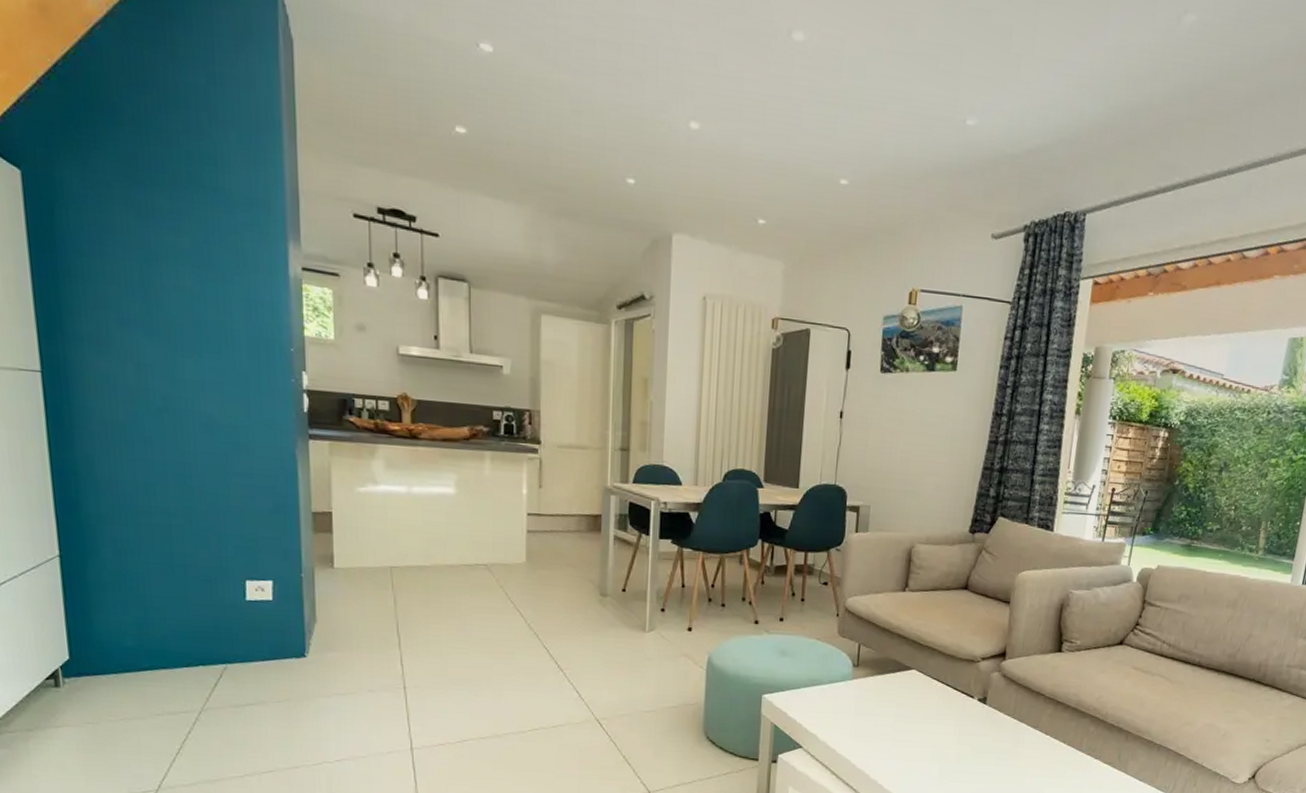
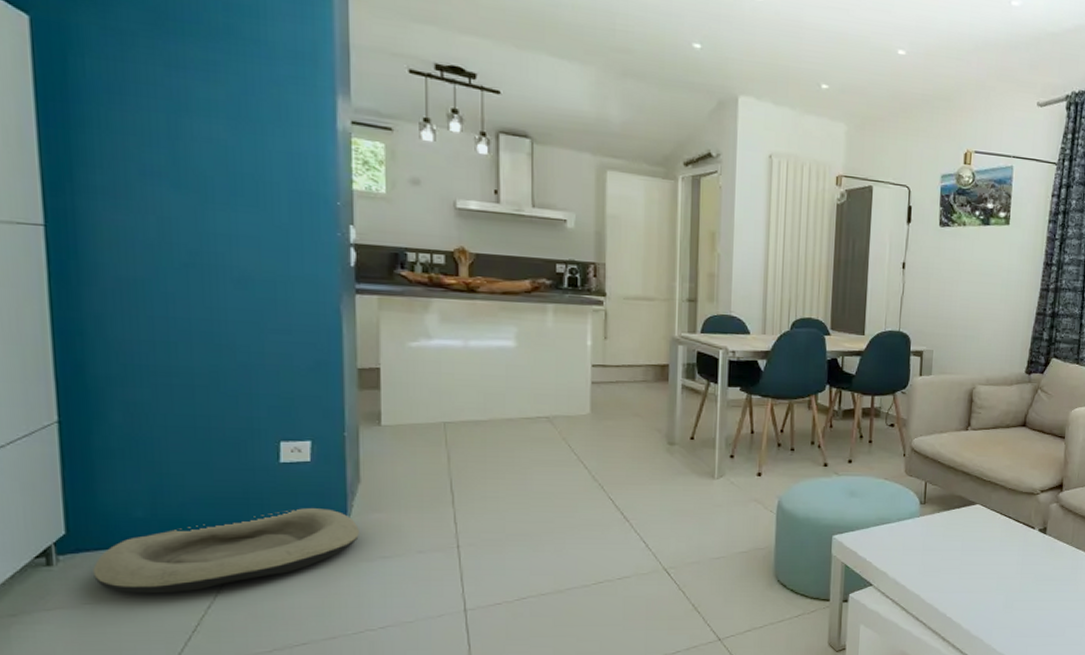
dog bed: none [93,644,316,718] -> present [93,508,359,594]

